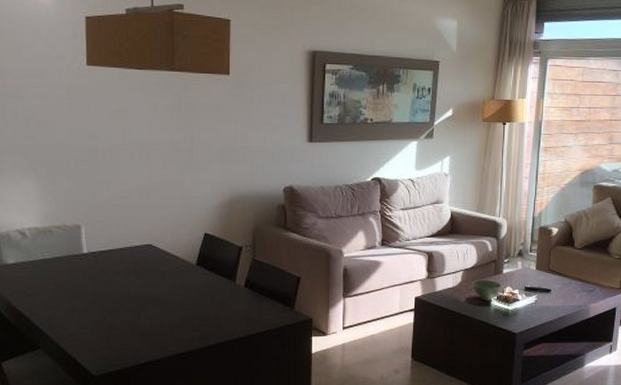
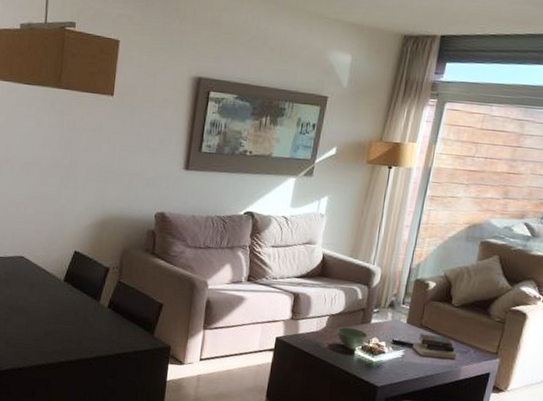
books: none [543,278,584,299] -> present [412,333,457,360]

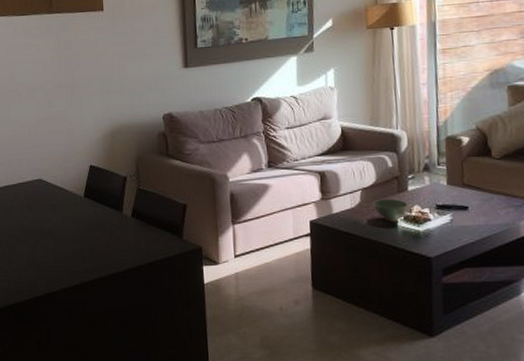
books: present [412,333,457,360] -> none [458,193,511,217]

